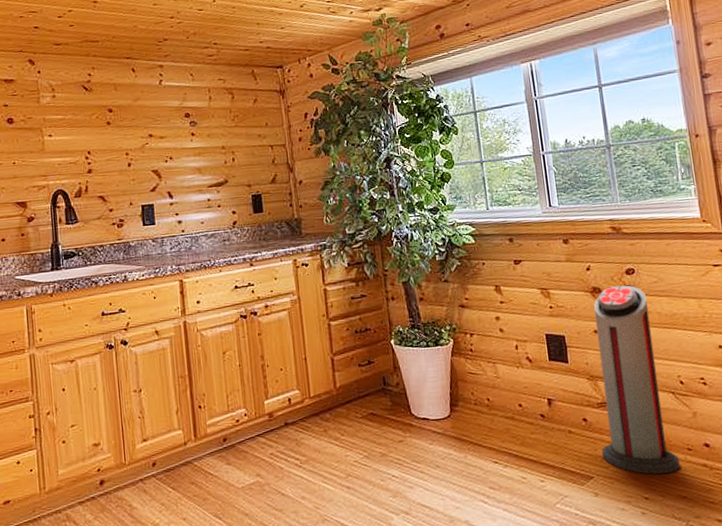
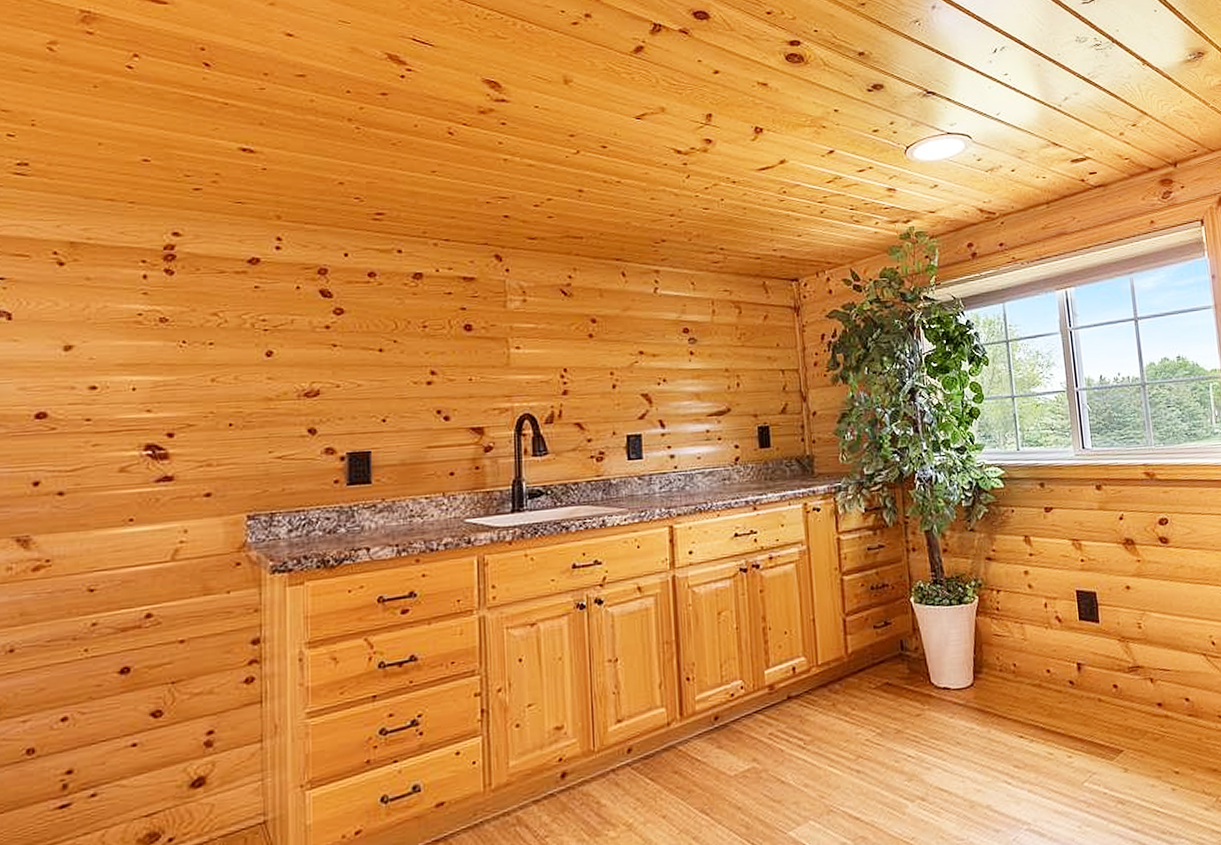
air purifier: present [593,285,680,475] -> none [1125,536,1211,746]

